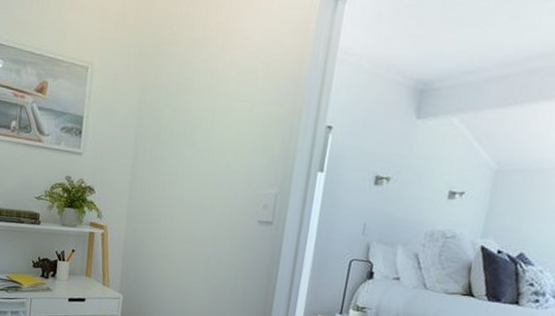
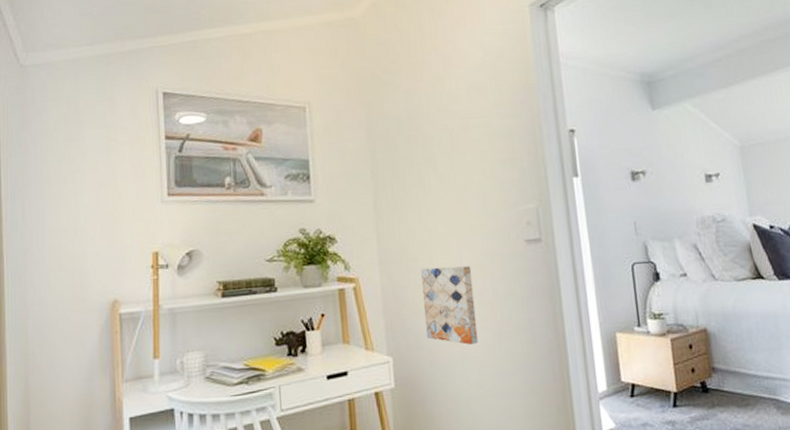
wall art: none [154,228,205,299] -> present [420,266,479,345]

